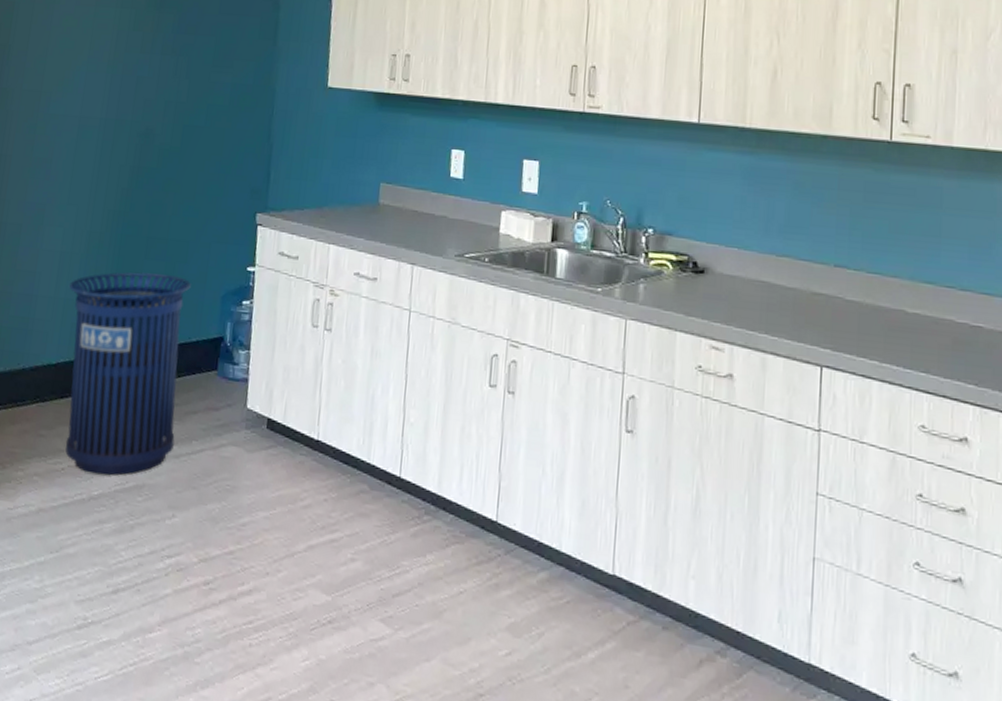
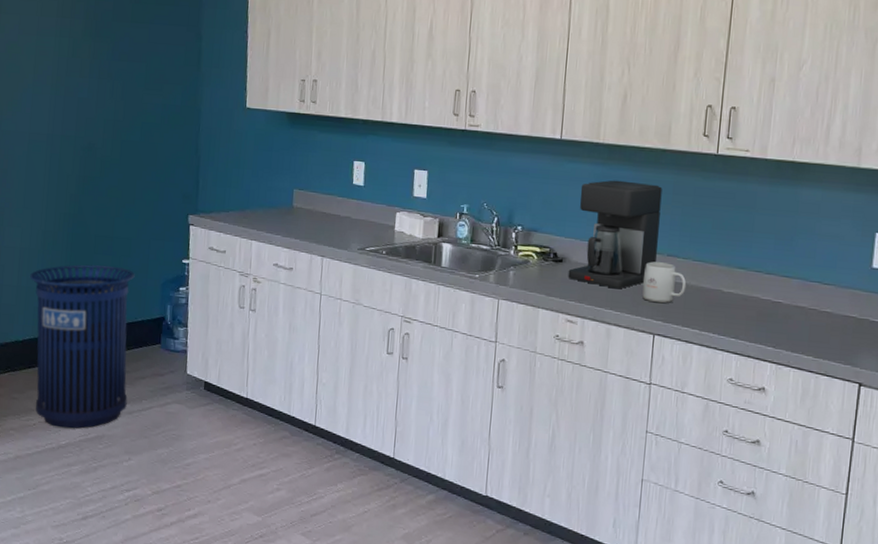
coffee maker: none [711,172,825,308] -> present [568,180,662,289]
mug: none [804,273,860,327] -> present [642,261,687,304]

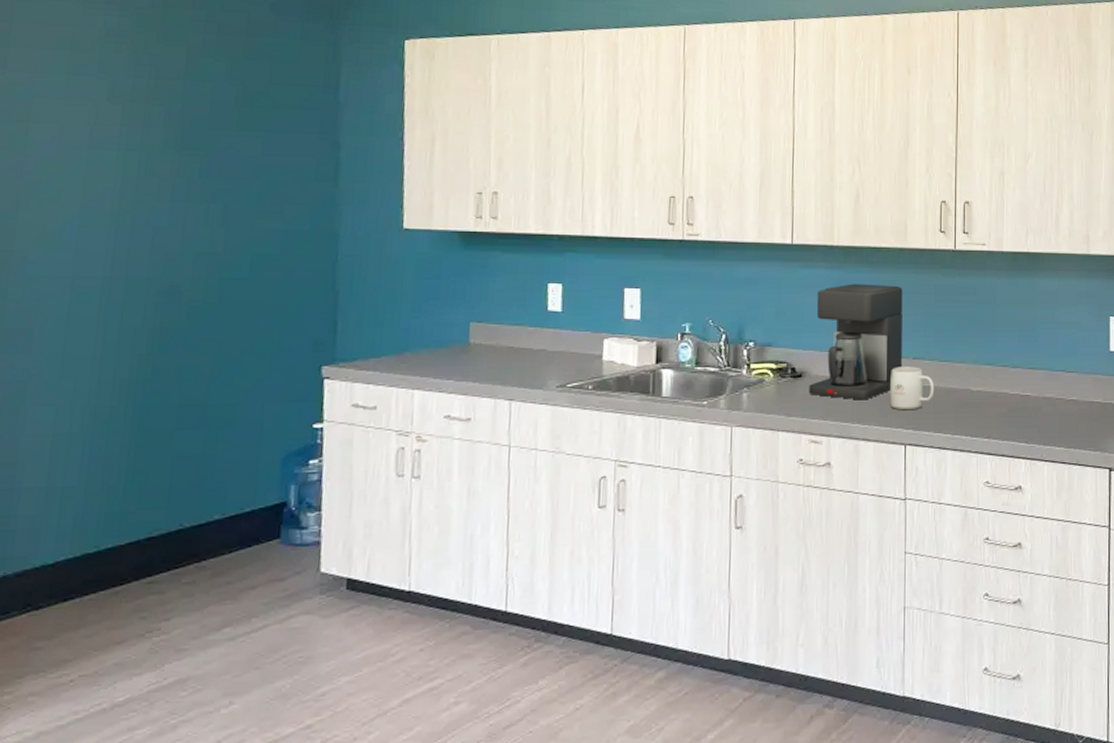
recycling bin: present [29,264,135,429] -> none [67,444,241,678]

